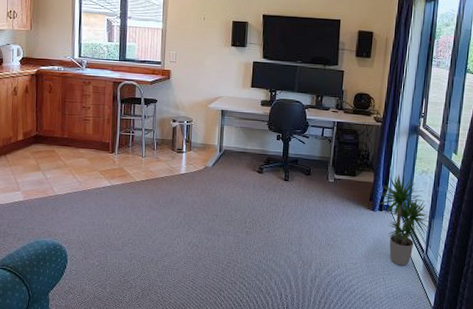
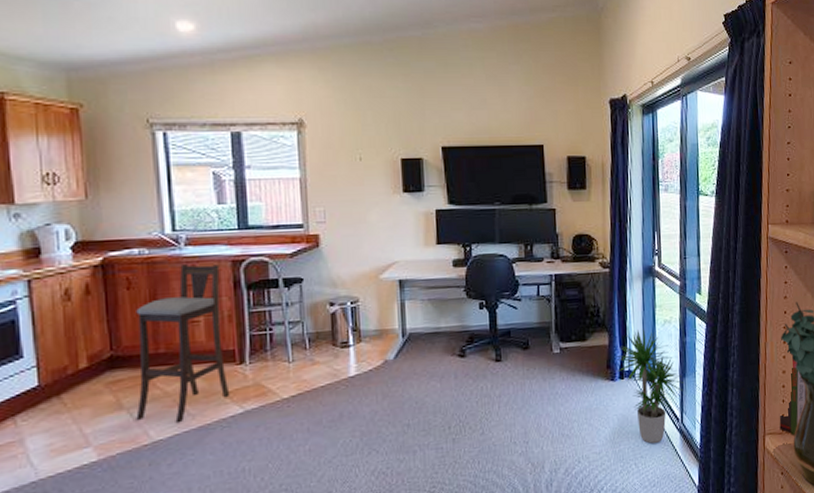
bar stool: none [47,81,105,186] -> present [136,264,230,424]

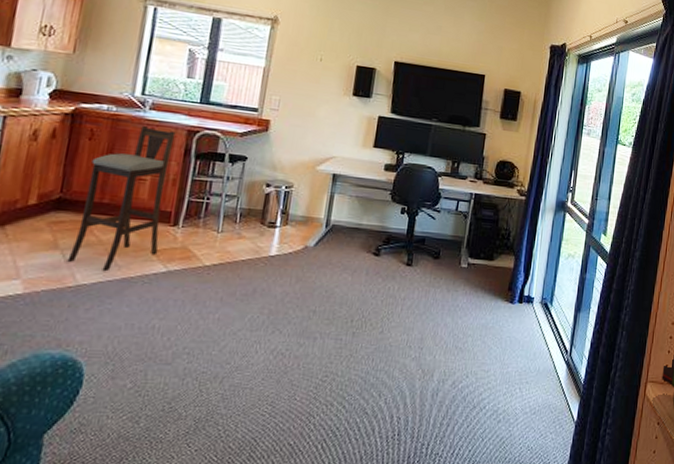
potted plant: present [616,329,684,444] -> none [517,258,577,371]

